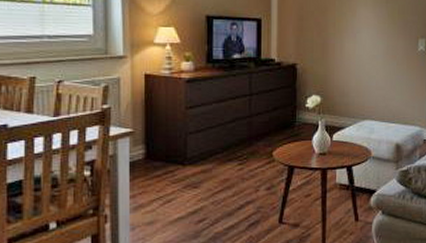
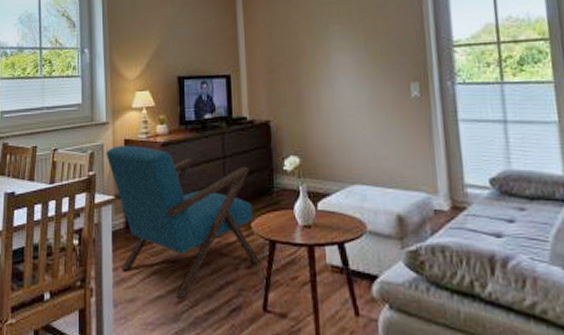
armchair: none [123,80,279,218] -> present [106,145,260,298]

